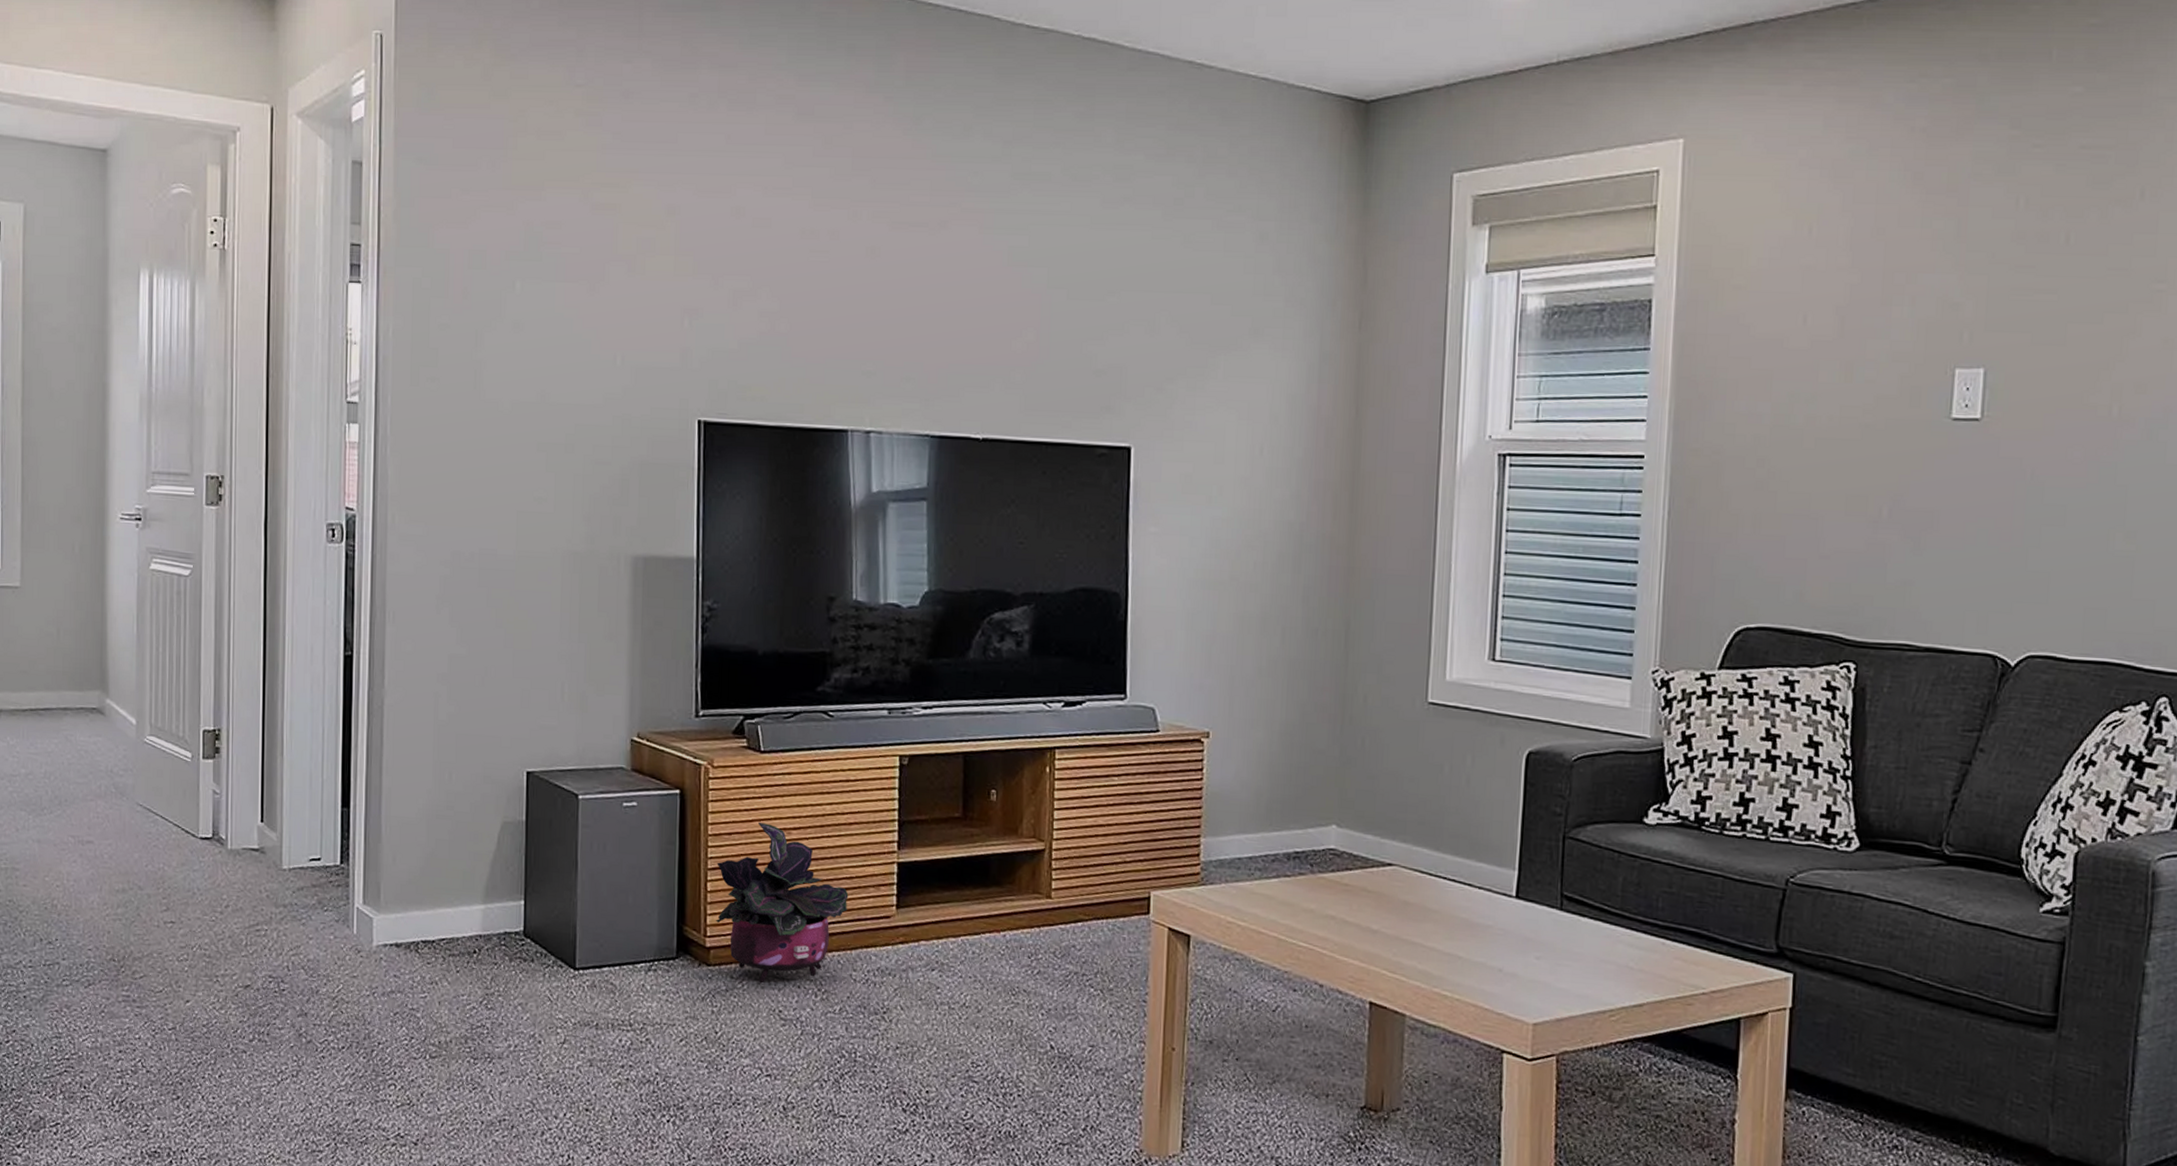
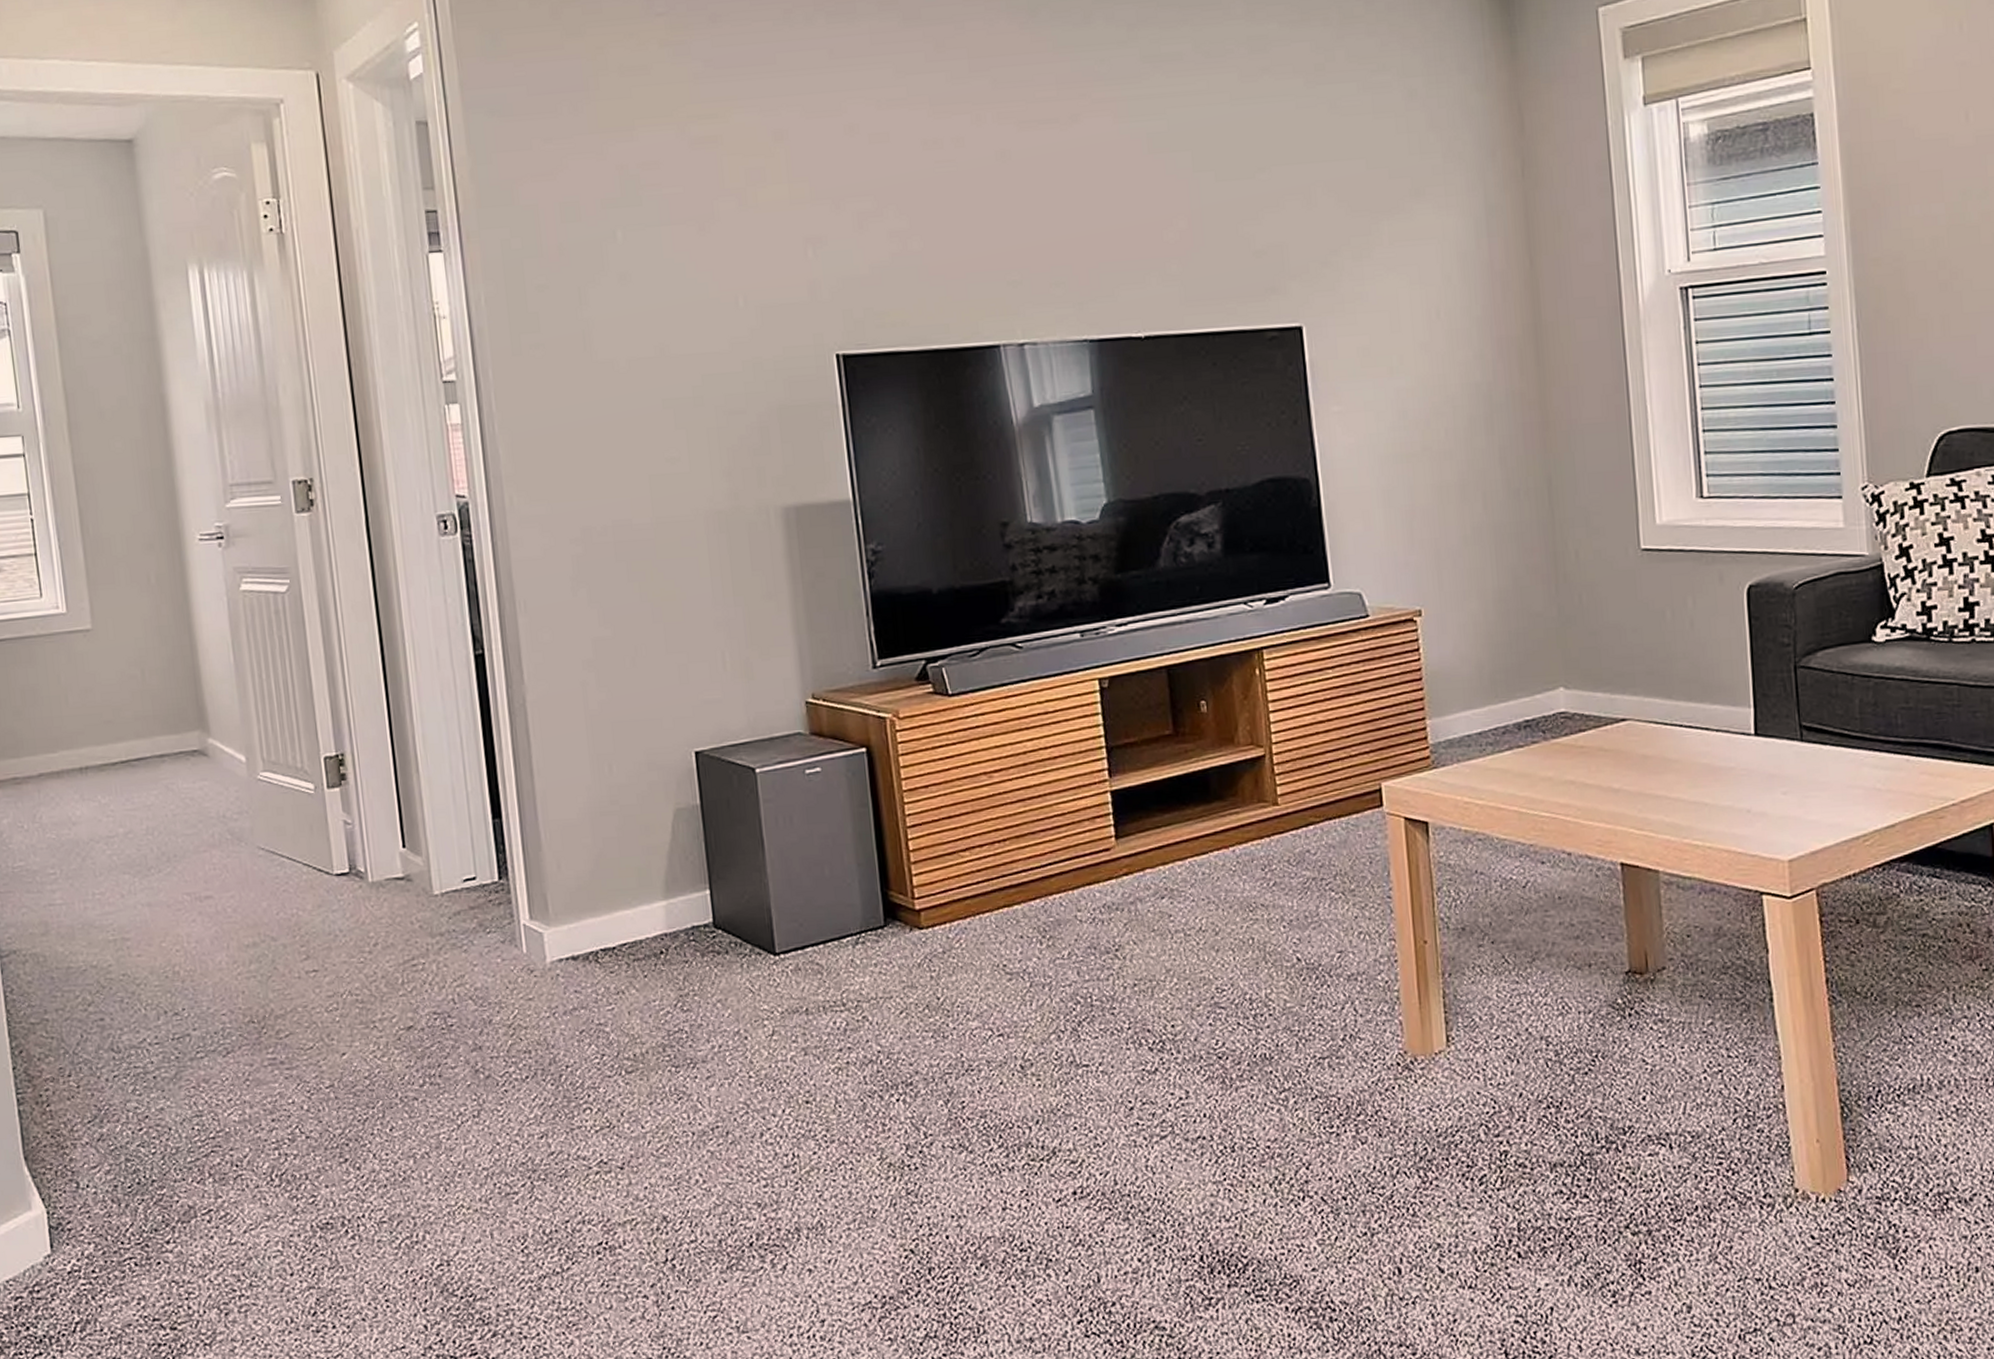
potted plant: present [716,822,849,984] -> none [916,769,1064,939]

